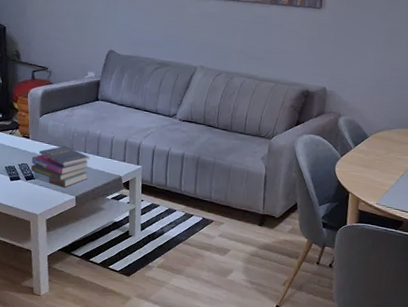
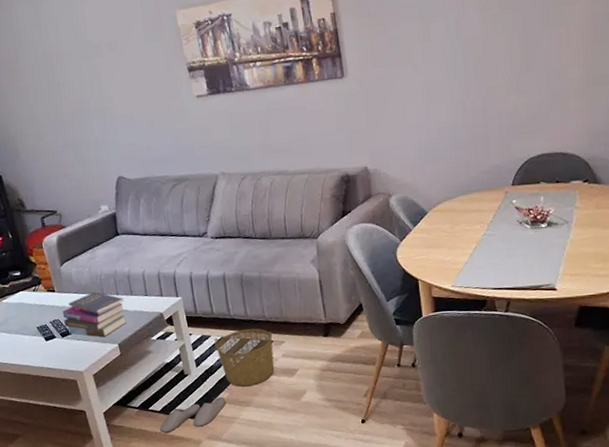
slippers: none [95,261,160,285] -> present [160,397,226,433]
basket: none [161,205,215,257] -> present [214,328,275,387]

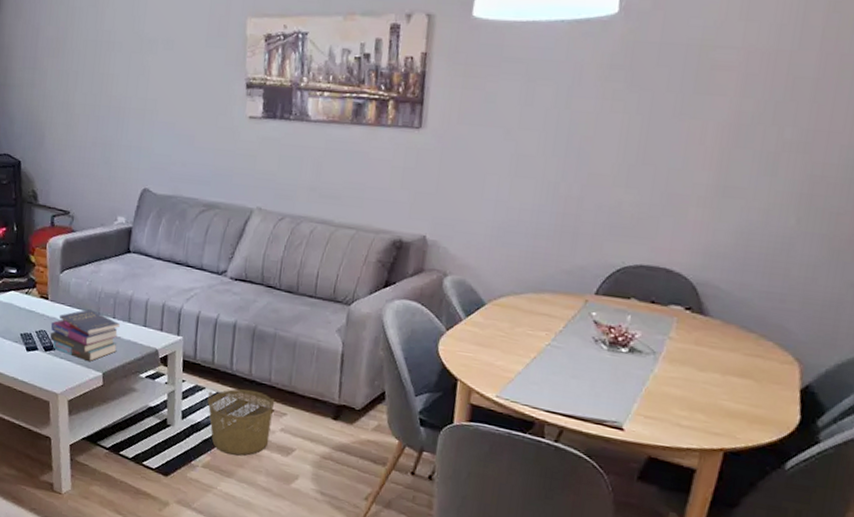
slippers: present [160,397,226,433] -> none [126,459,206,488]

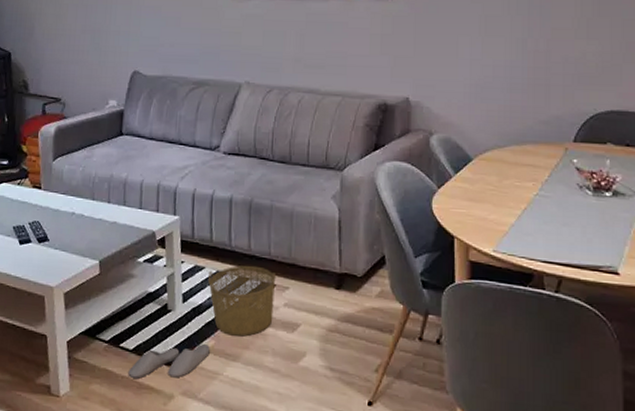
books: present [50,309,120,362] -> none [44,196,115,251]
slippers: none [126,459,206,488] -> present [128,344,210,379]

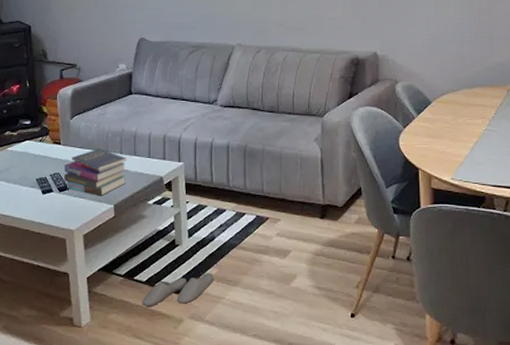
books: none [44,196,115,251] -> present [64,149,127,197]
basket: present [208,265,277,337] -> none [210,202,269,264]

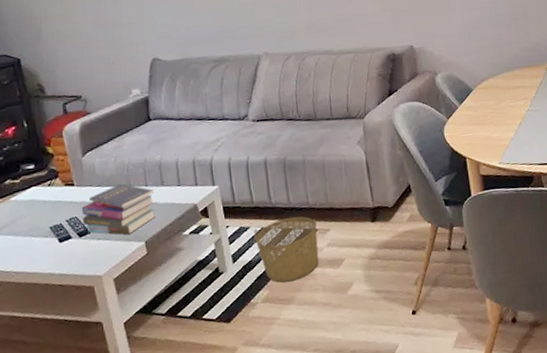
slippers: present [142,273,213,307] -> none [189,295,265,342]
basket: none [210,202,269,264] -> present [254,216,319,283]

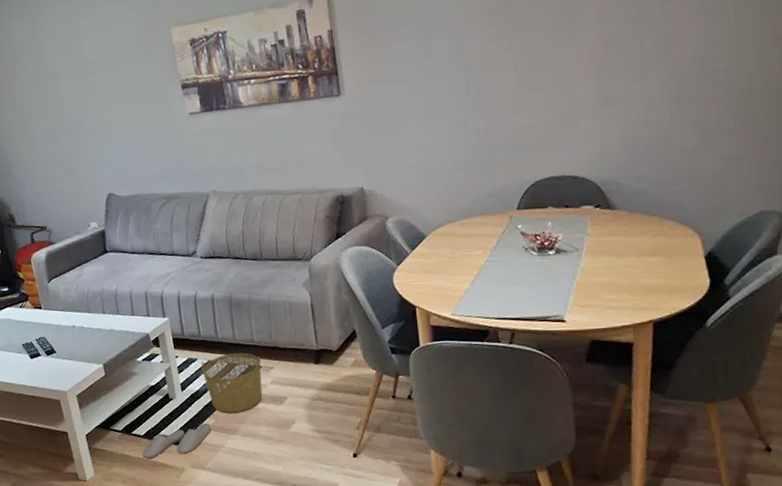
books: present [81,184,155,235] -> none [48,310,112,357]
slippers: none [189,295,265,342] -> present [142,424,211,458]

